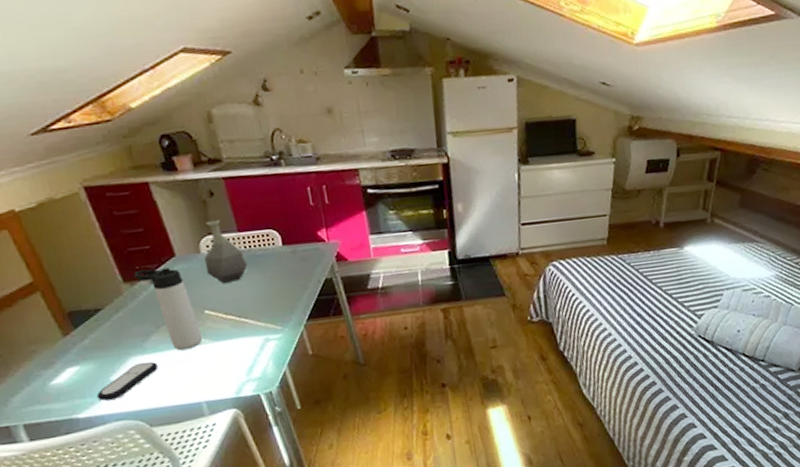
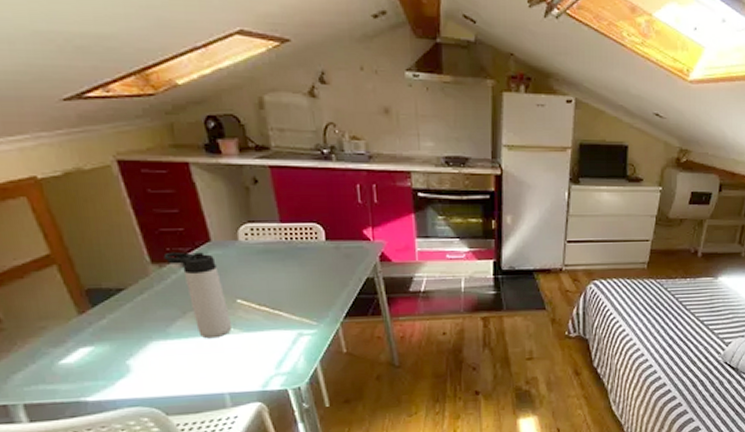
remote control: present [96,362,158,401] -> none [110,347,181,385]
vase: present [203,219,247,283] -> none [241,208,287,273]

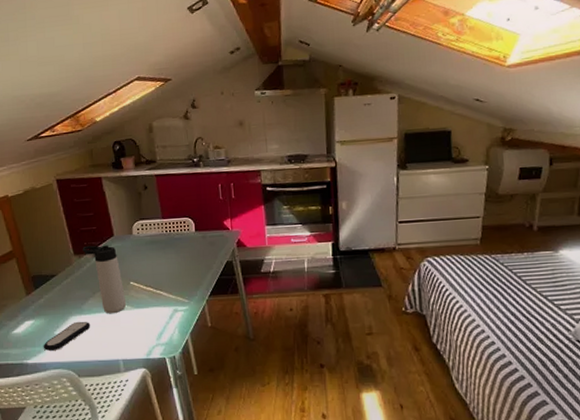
remote control: none [110,347,181,385] -> present [43,321,91,351]

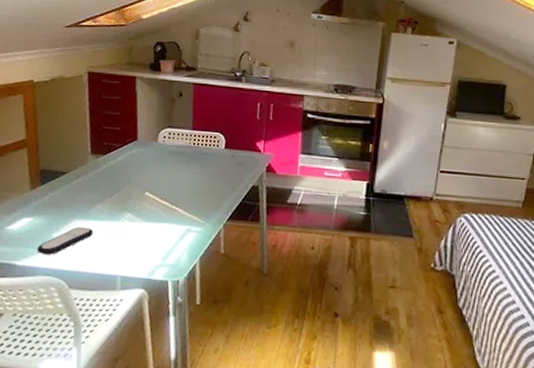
thermos bottle: present [82,245,127,314] -> none [100,146,138,224]

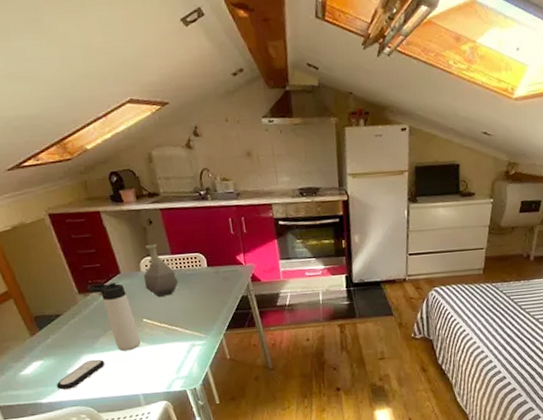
thermos bottle: none [100,146,138,224] -> present [87,283,141,352]
vase: none [157,116,192,172] -> present [143,244,178,297]

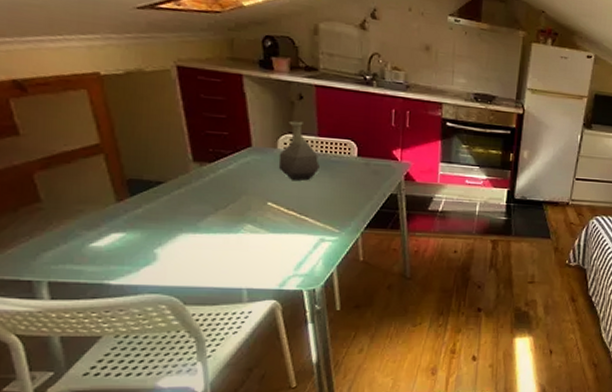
remote control: present [56,359,105,390] -> none [135,240,208,272]
thermos bottle: present [87,283,141,352] -> none [205,152,260,236]

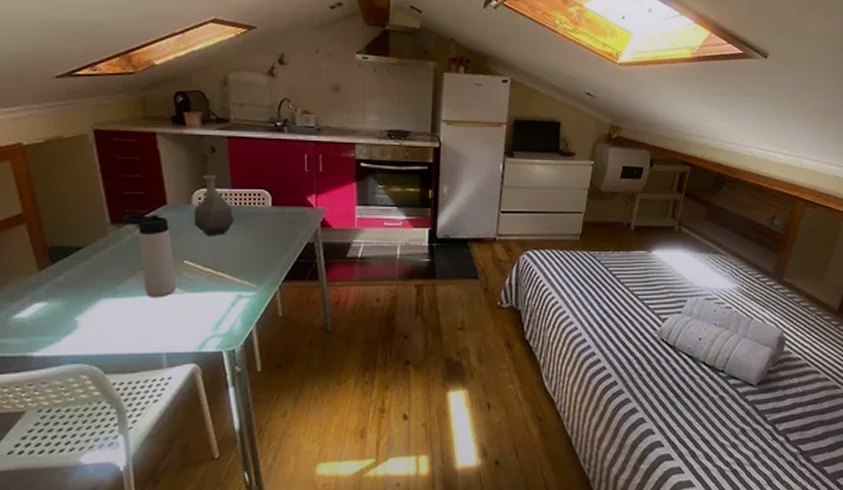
thermos bottle: none [205,152,260,236] -> present [122,213,177,298]

